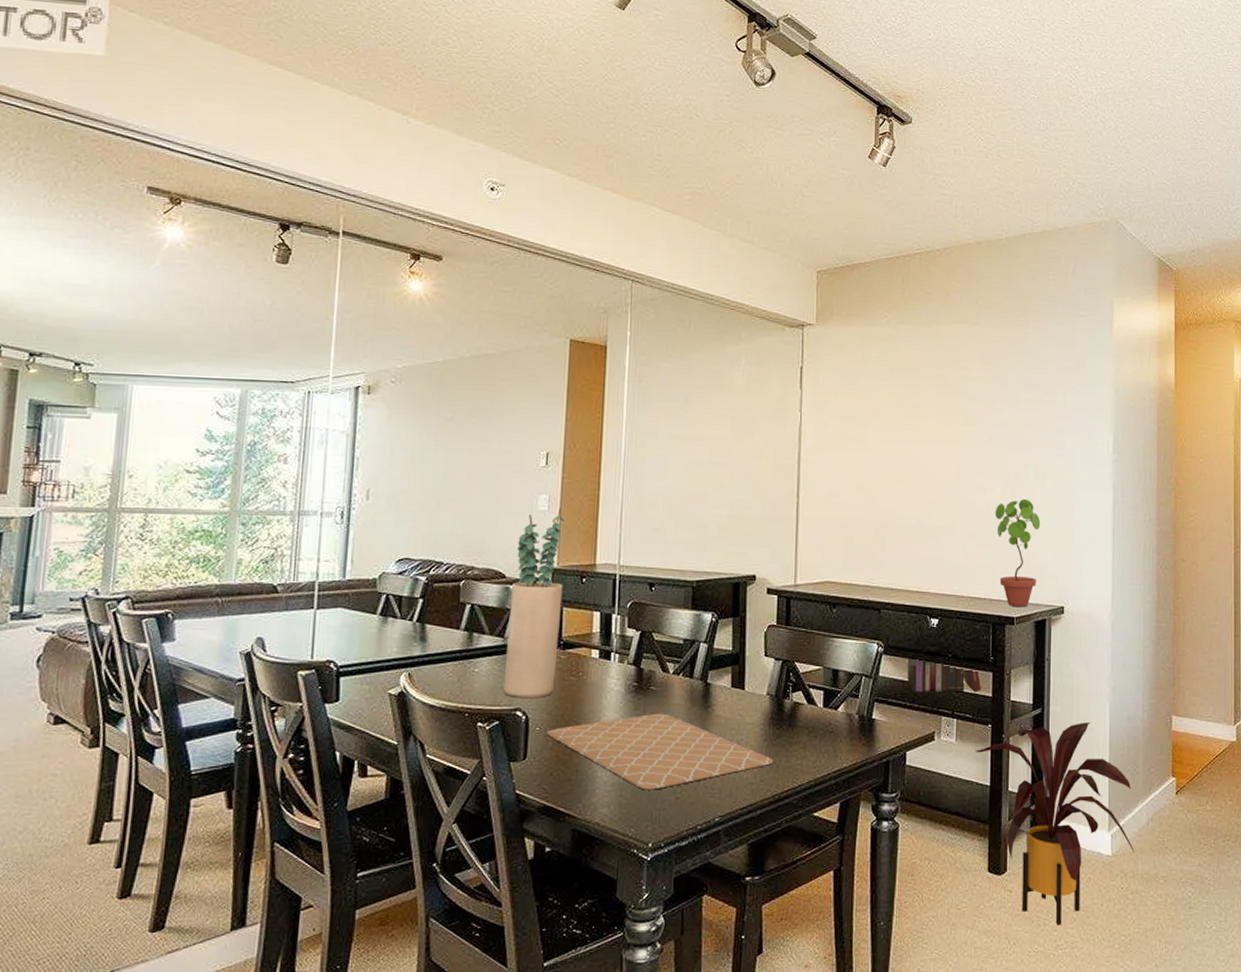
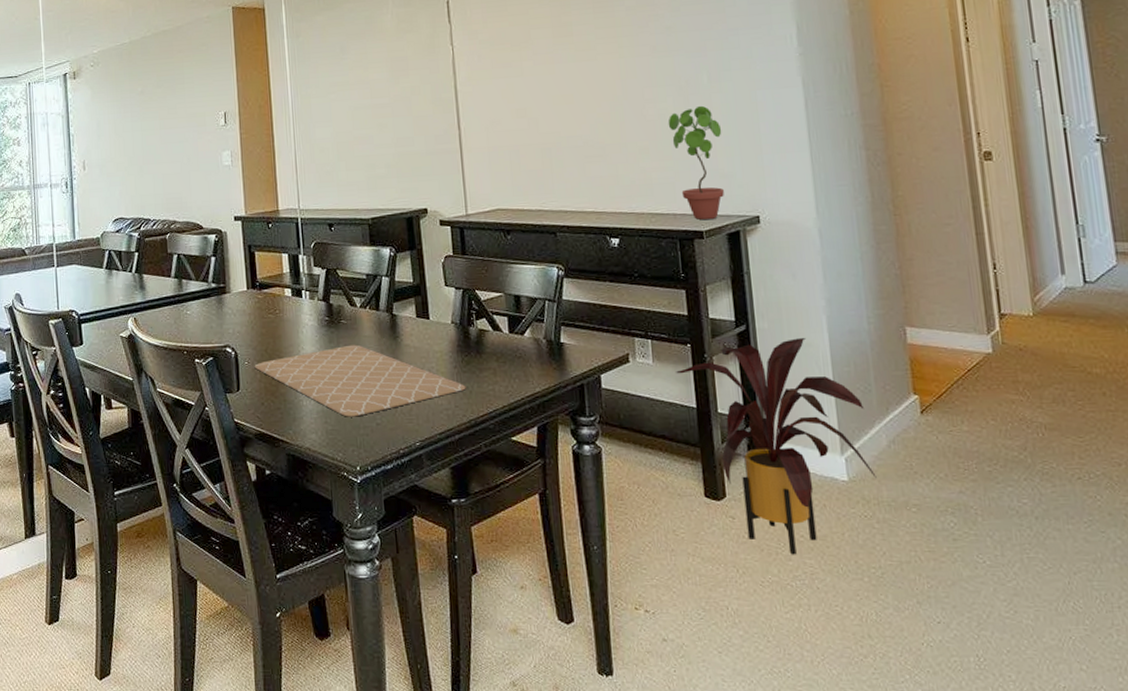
vase: present [503,507,564,699] -> none [209,161,256,337]
books: present [907,659,982,692] -> none [591,281,676,314]

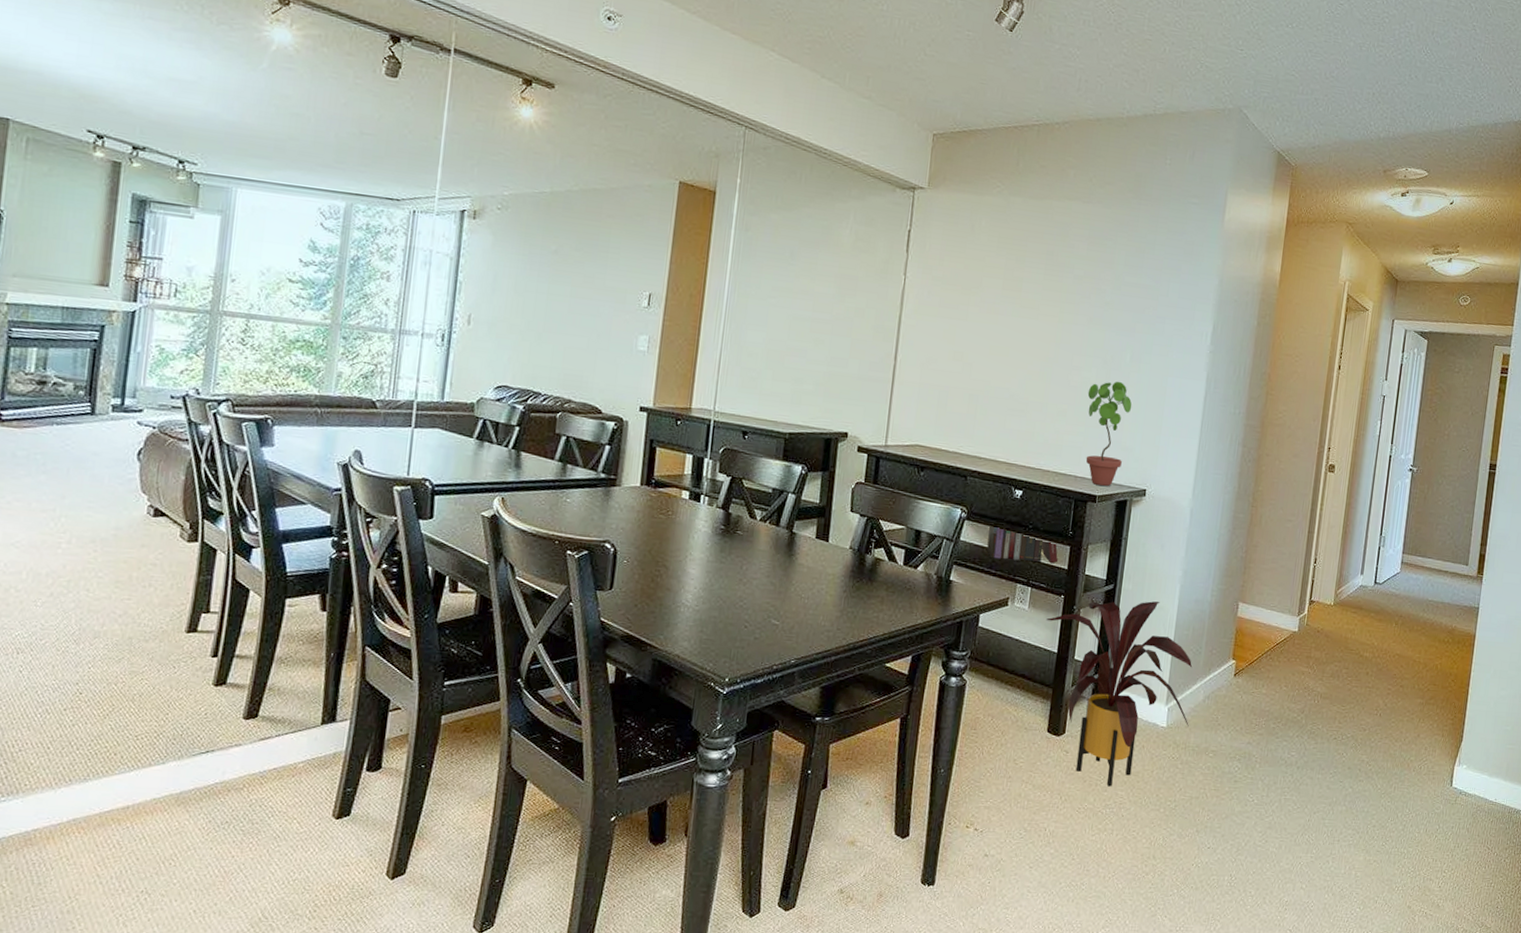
placemat: present [254,344,466,417] -> none [633,556,852,629]
books: none [591,281,676,314] -> present [987,527,1059,563]

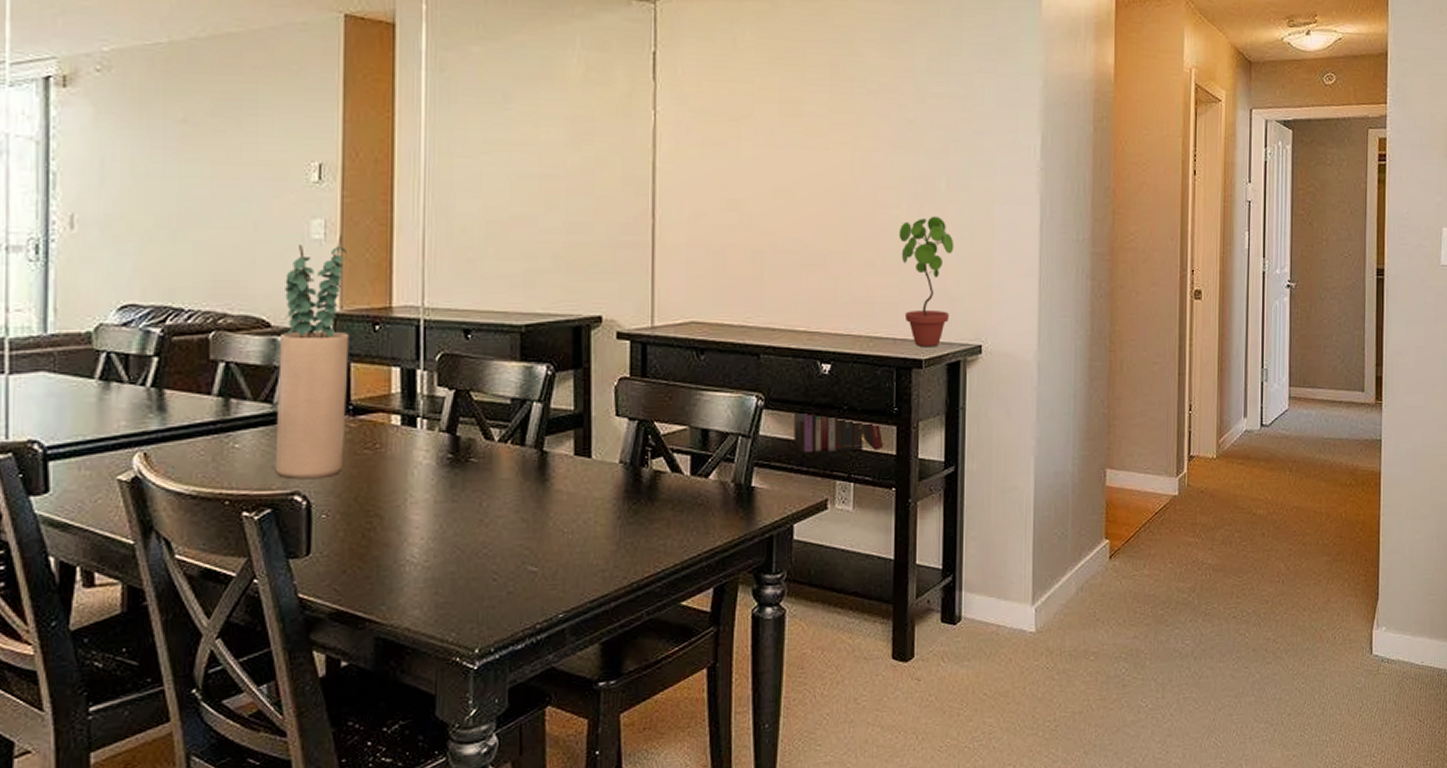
vase: none [593,349,663,533] -> present [275,235,349,480]
house plant: present [1046,601,1193,787] -> none [877,481,1062,715]

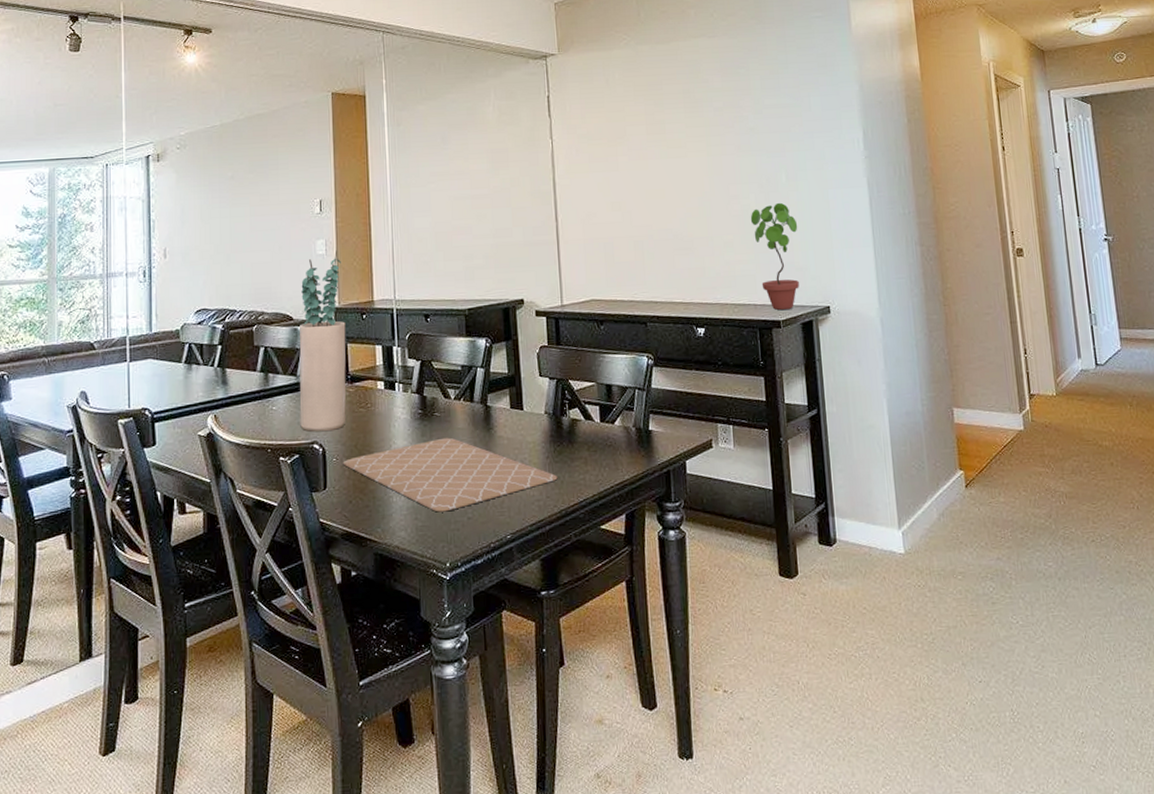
placemat: none [335,490,631,586] -> present [343,437,558,513]
books: present [794,413,884,453] -> none [679,369,755,402]

